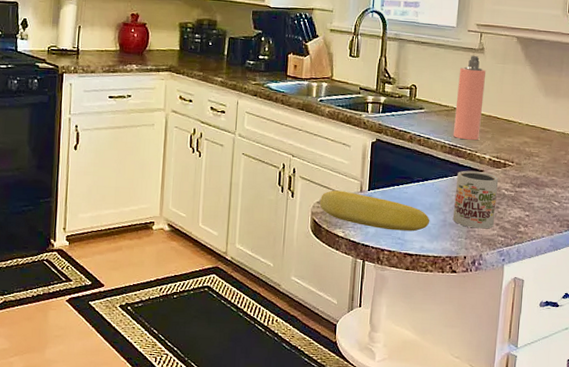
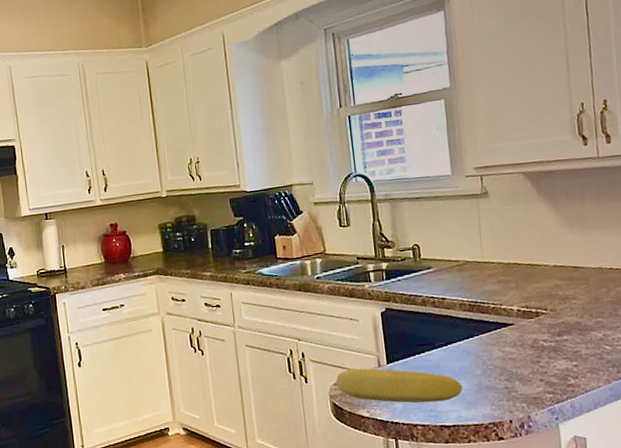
mug: present [452,170,499,229] -> none [484,325,538,388]
spray bottle: present [453,56,487,141] -> none [464,201,502,294]

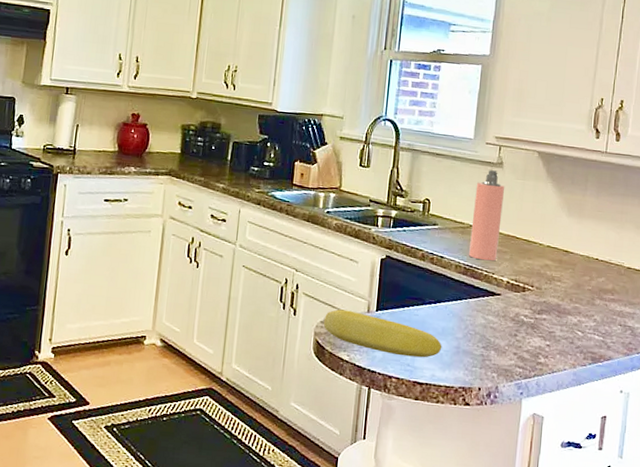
spray bottle: none [464,201,502,294] -> present [469,170,505,261]

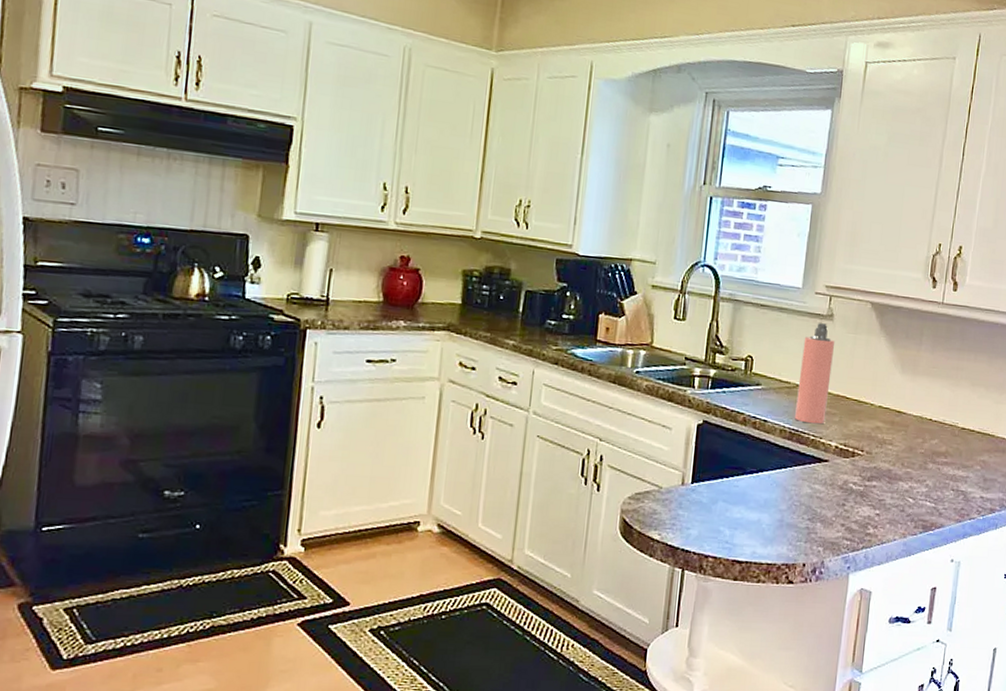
banana: present [323,309,442,358] -> none [631,482,765,534]

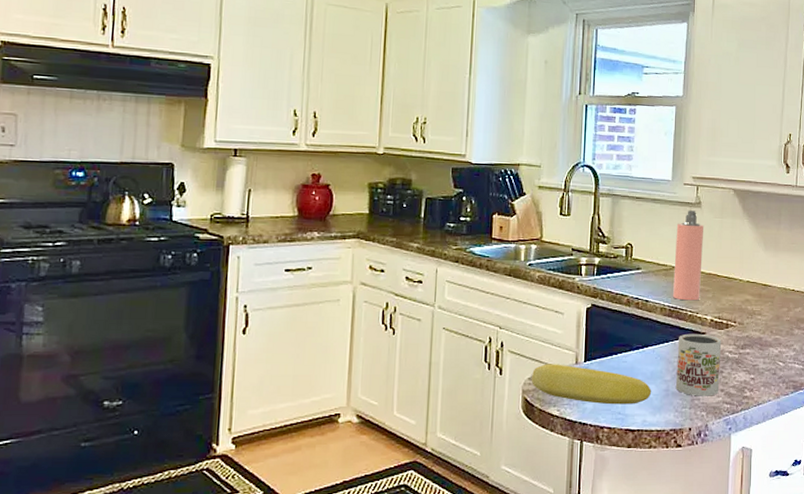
banana: none [631,482,765,534] -> present [531,364,652,405]
mug: none [790,460,846,531] -> present [675,333,722,396]

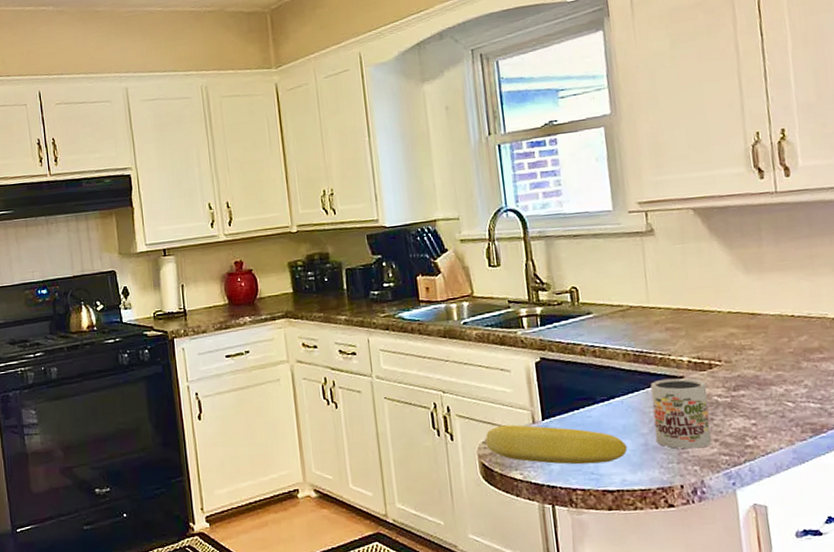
spray bottle: present [673,210,704,301] -> none [627,240,671,343]

